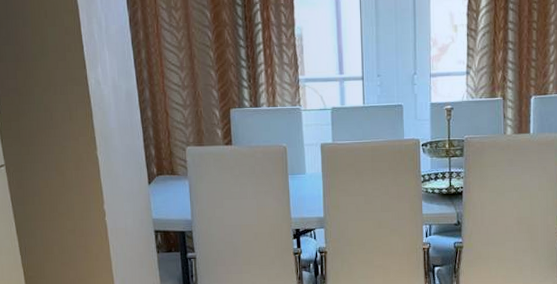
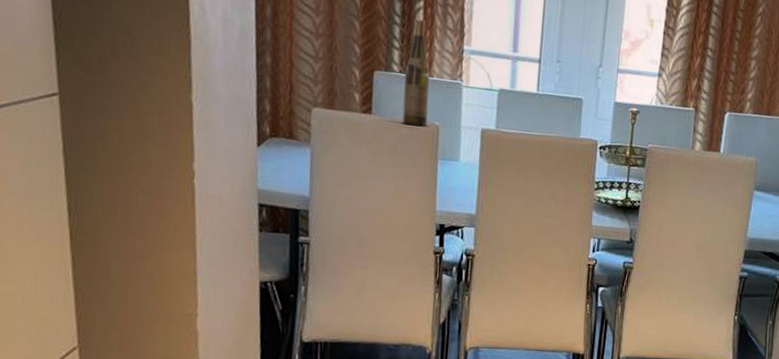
wine bottle: none [254,61,276,150] -> present [402,19,430,127]

